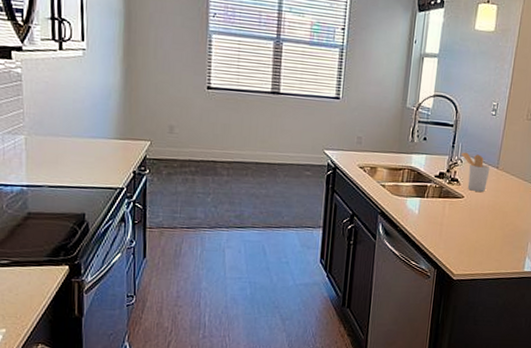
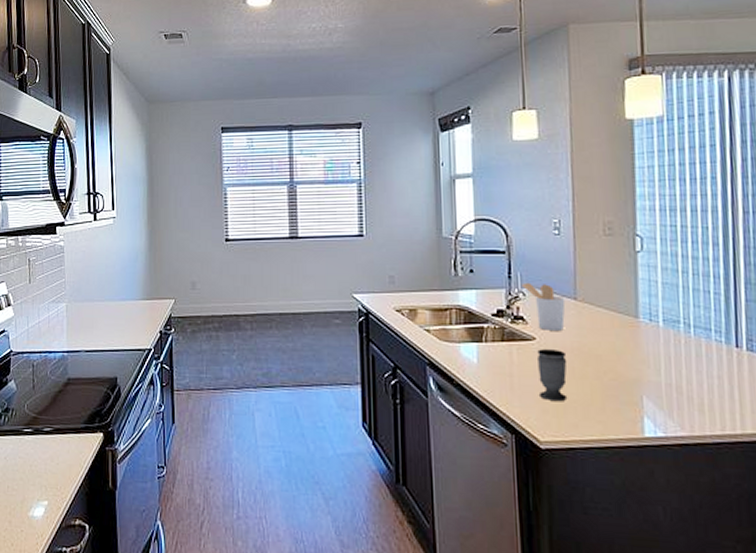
cup: none [459,205,483,246] -> present [537,349,568,402]

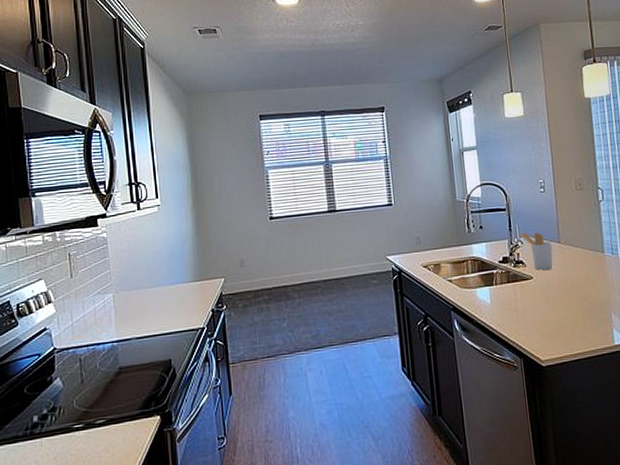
cup: present [537,349,568,402] -> none [535,284,560,327]

